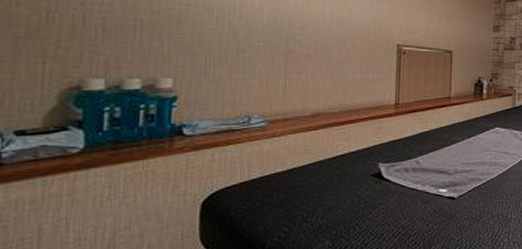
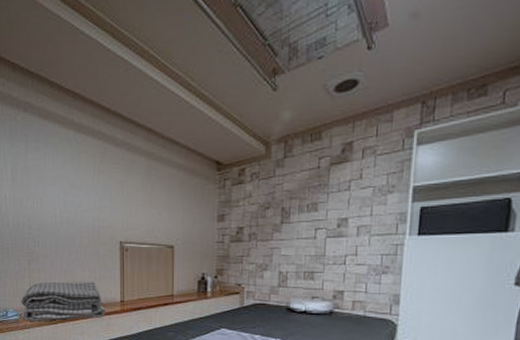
towel: none [270,83,378,128] -> present [21,281,106,322]

